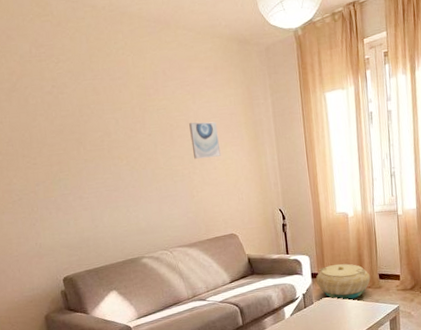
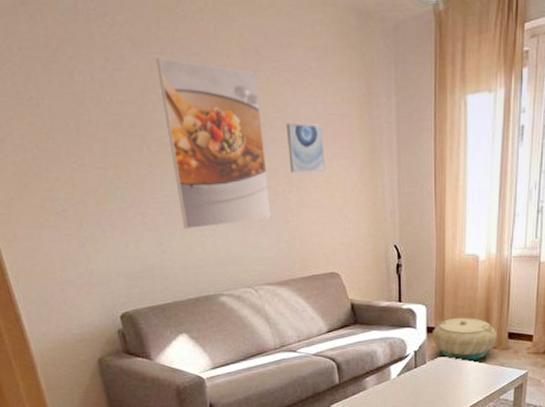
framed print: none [89,82,181,208] -> present [156,57,272,230]

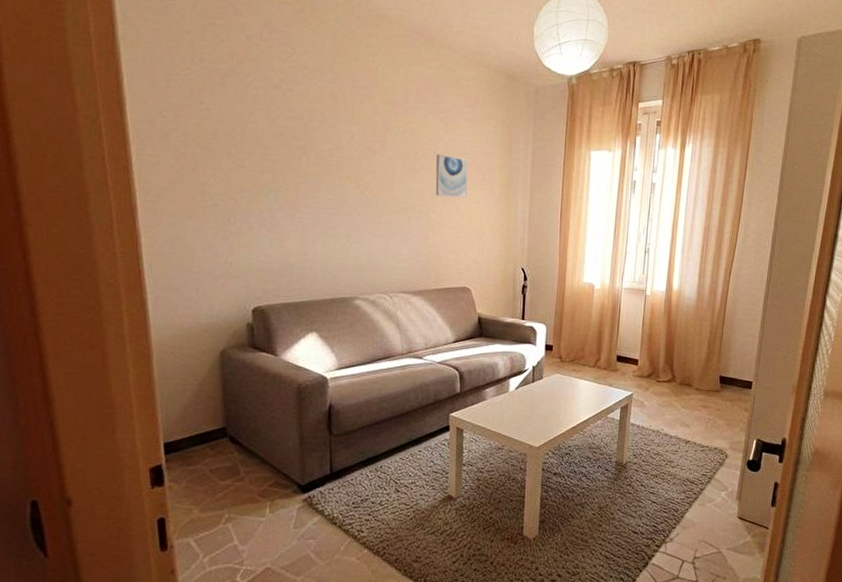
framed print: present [156,57,272,230] -> none [327,85,416,235]
basket: present [431,317,498,361] -> none [549,338,608,379]

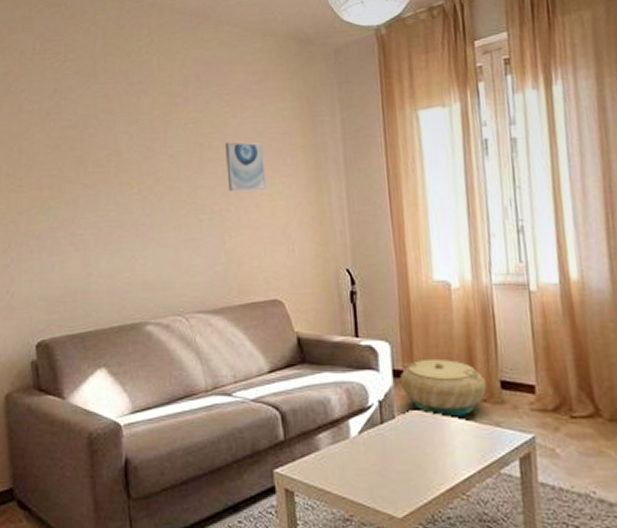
basket: none [549,338,608,379] -> present [399,358,487,417]

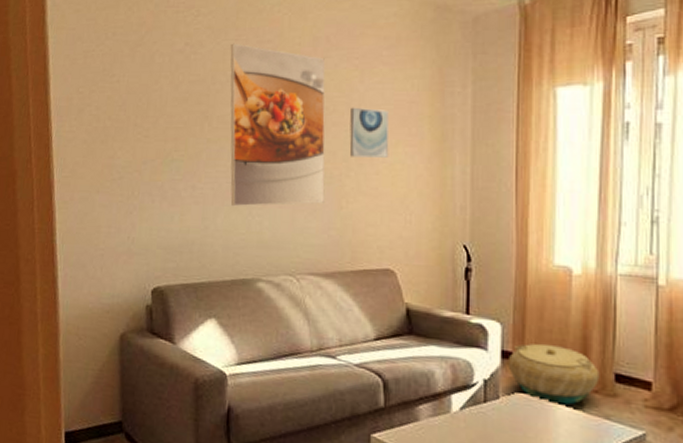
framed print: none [101,86,207,251] -> present [230,43,326,207]

